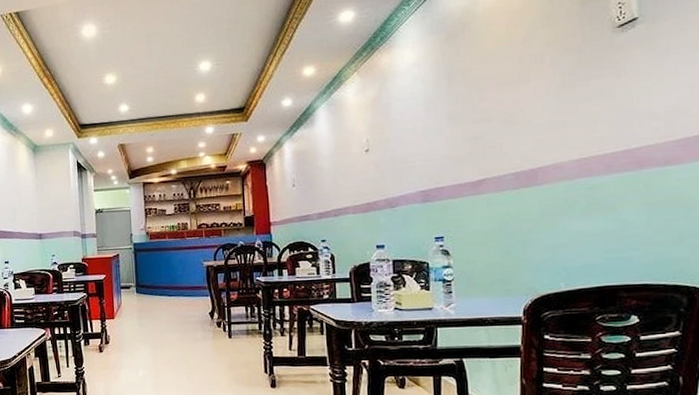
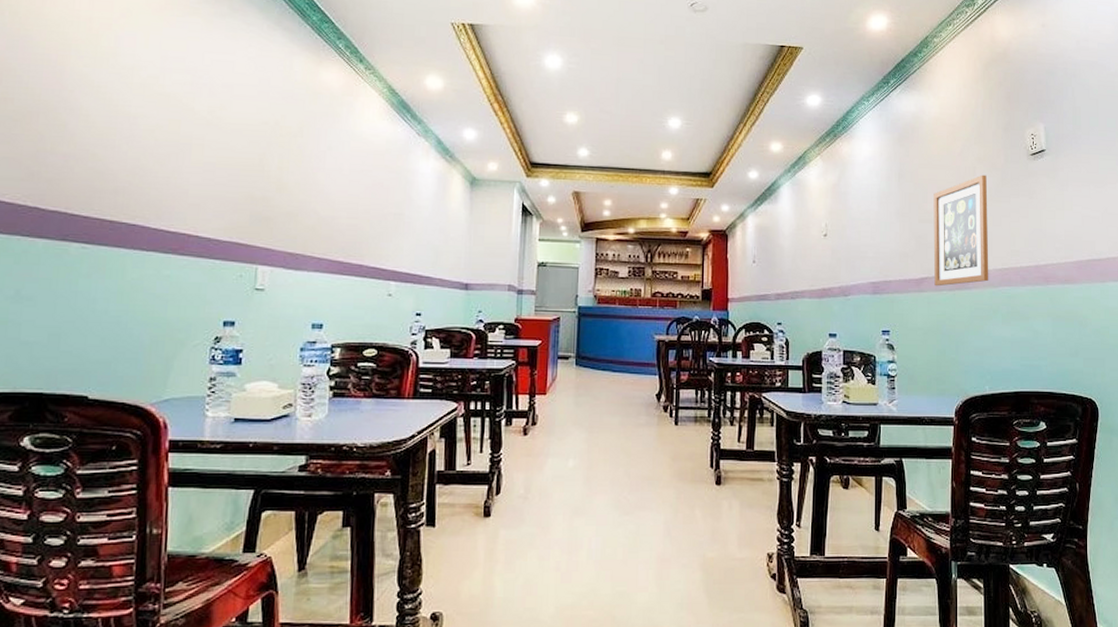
wall art: none [491,59,563,187] -> present [933,174,989,287]

